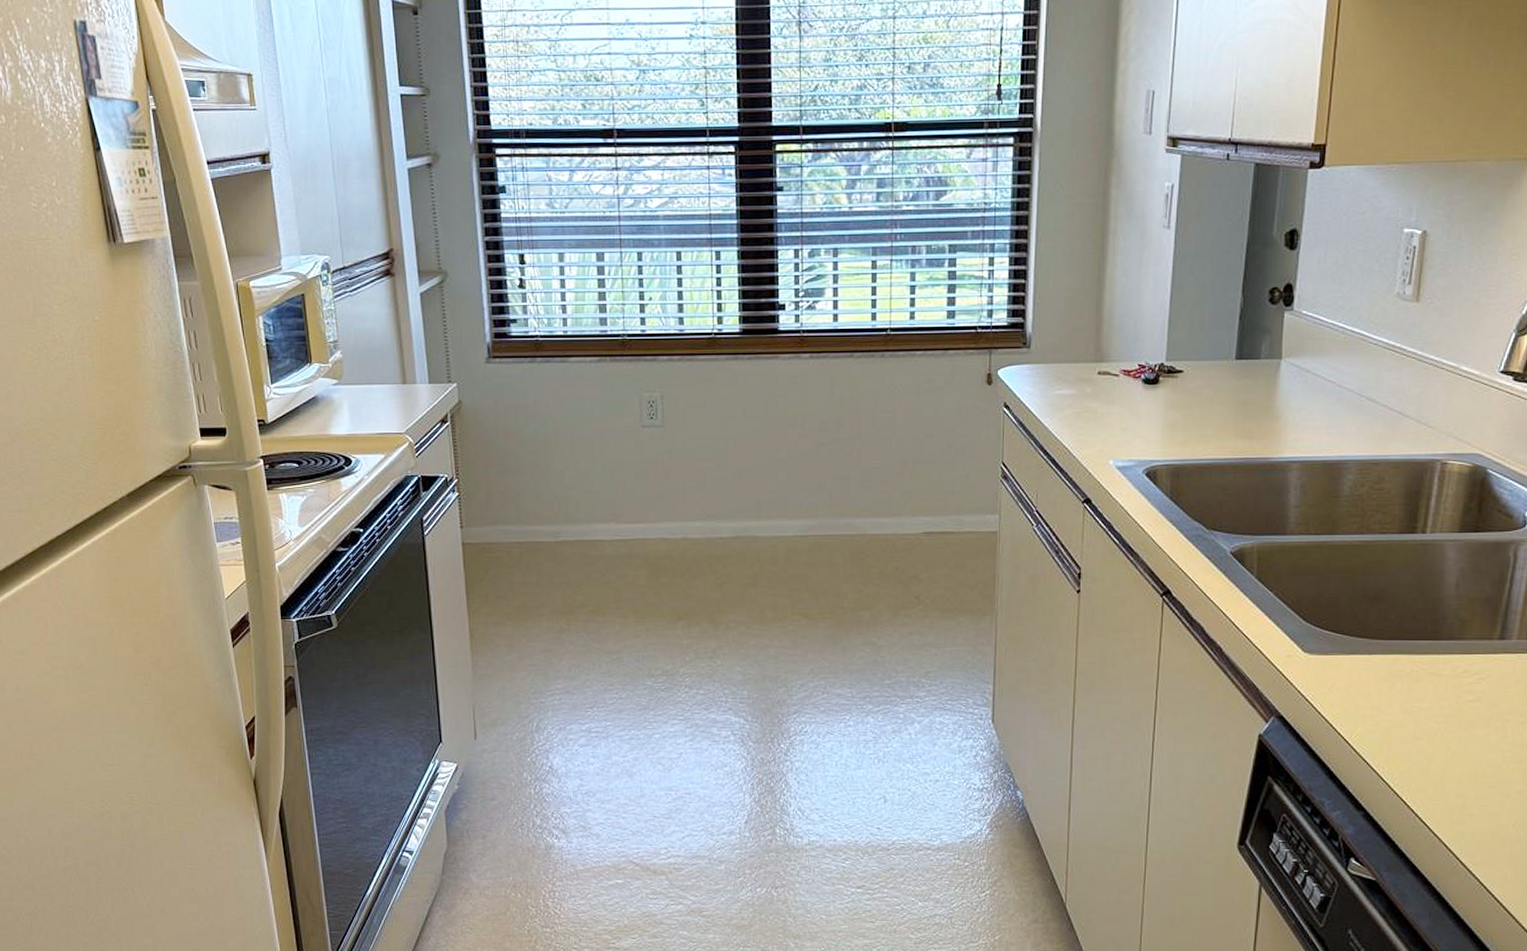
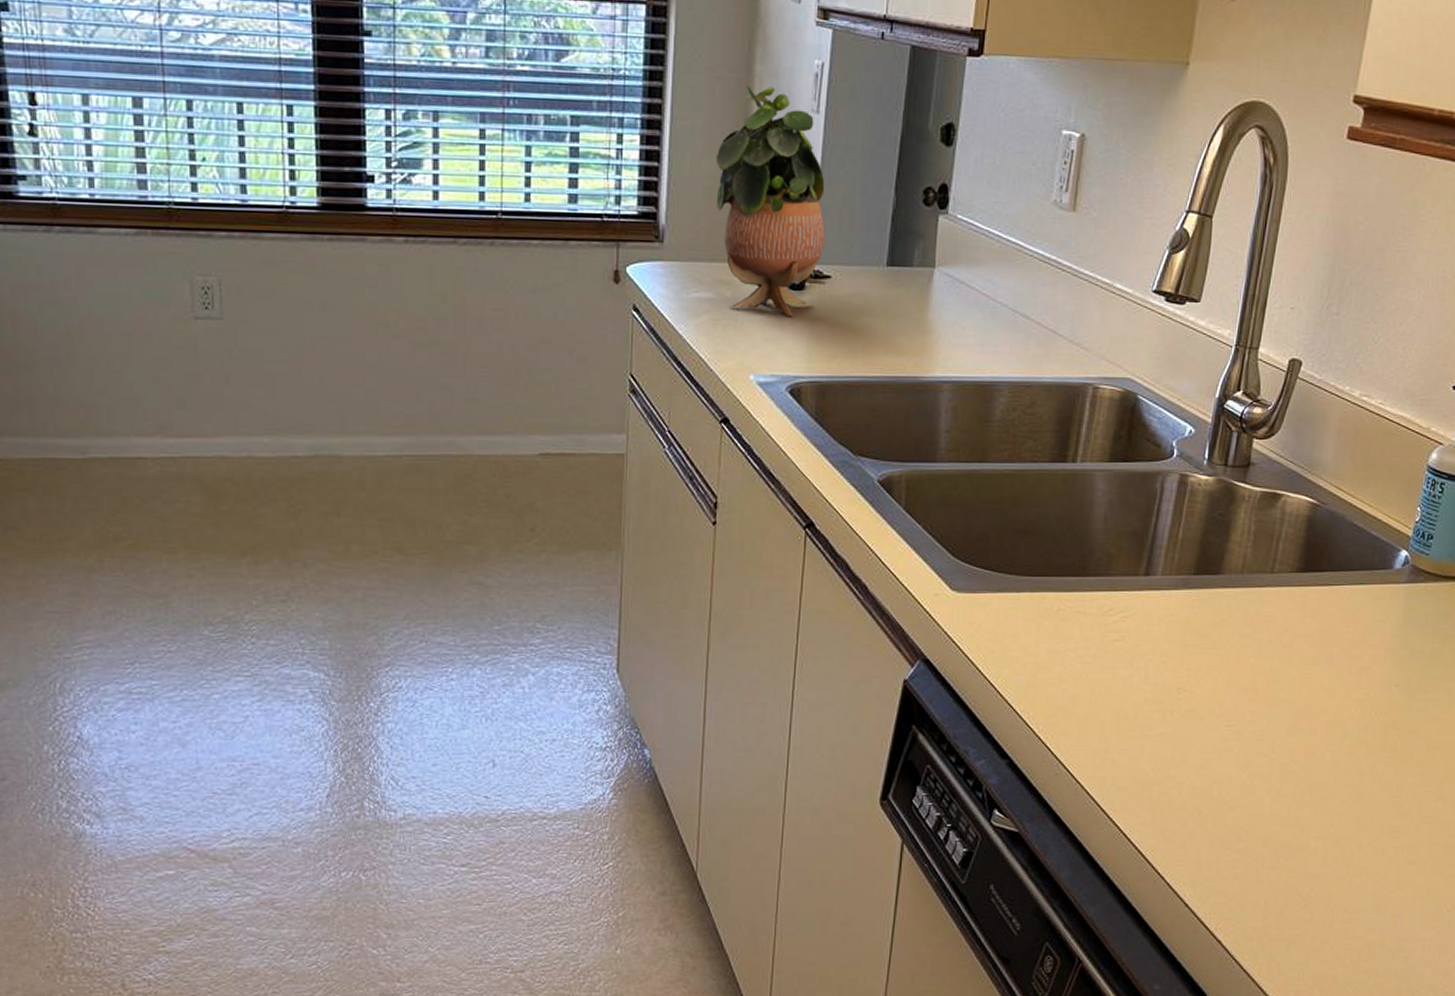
potted plant: none [1076,208,1177,407] -> present [715,85,825,316]

